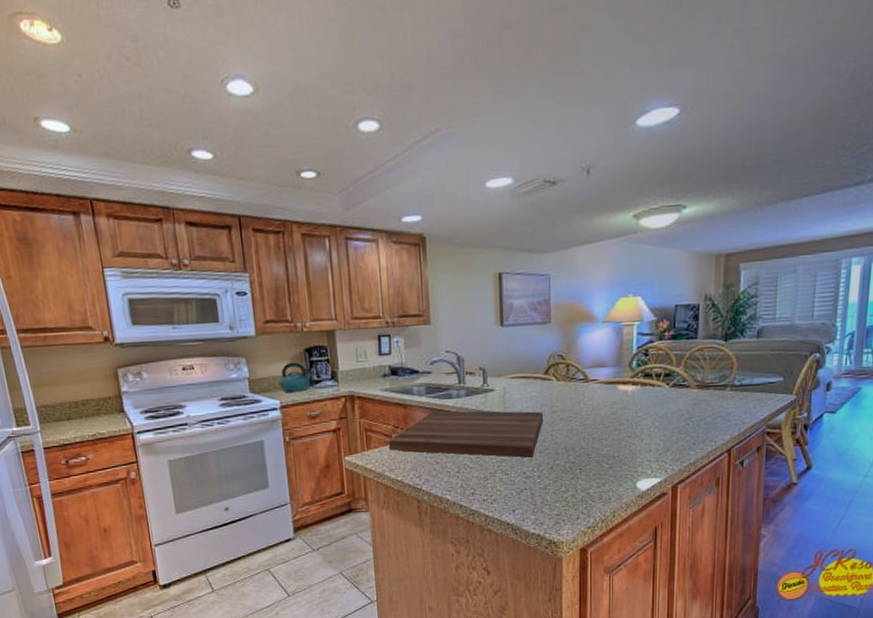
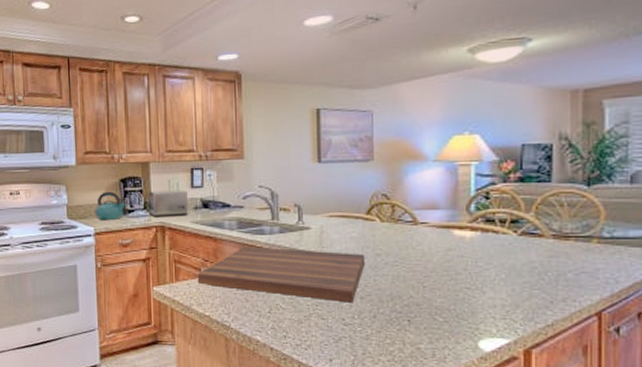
toaster: none [334,357,377,387] -> present [147,190,188,218]

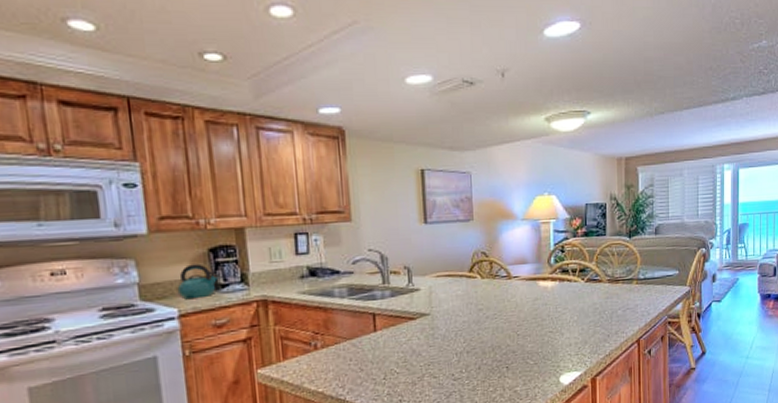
toaster: present [147,190,188,218] -> none [244,257,294,291]
cutting board: present [197,246,366,303] -> none [307,310,470,360]

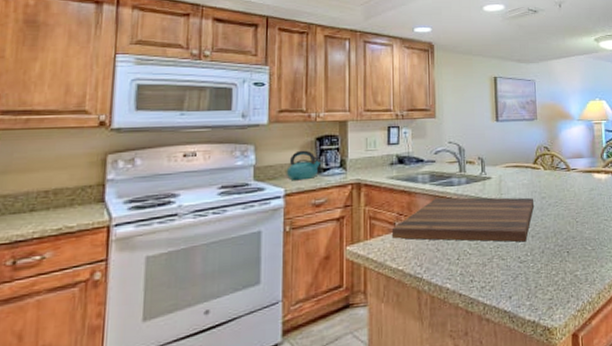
cutting board: none [307,310,470,360] -> present [391,197,535,242]

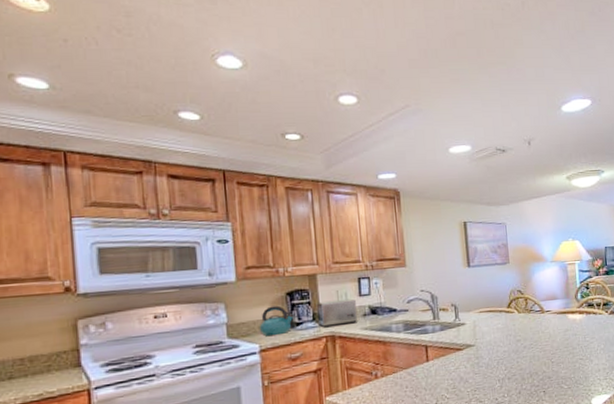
toaster: none [344,147,384,175] -> present [316,298,357,328]
cutting board: present [391,197,535,242] -> none [369,341,510,388]

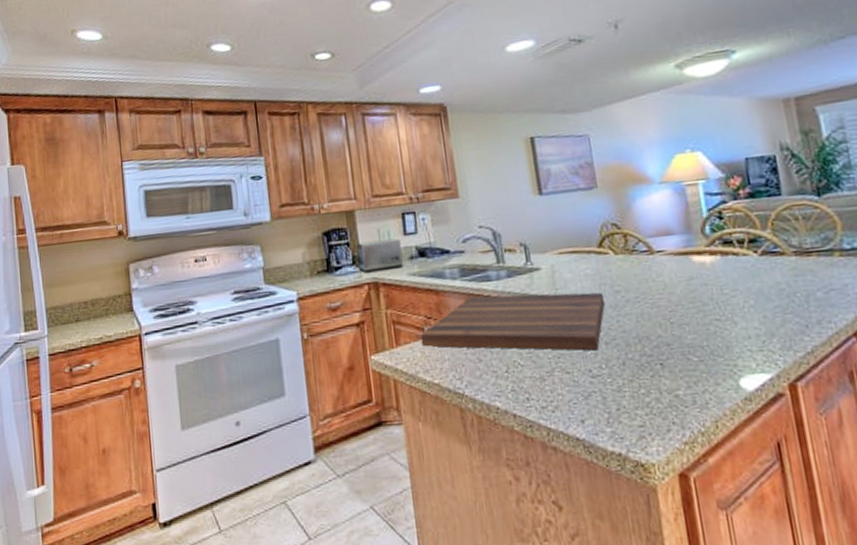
kettle: present [259,305,294,337] -> none [295,247,332,283]
cutting board: none [369,341,510,388] -> present [420,292,605,351]

